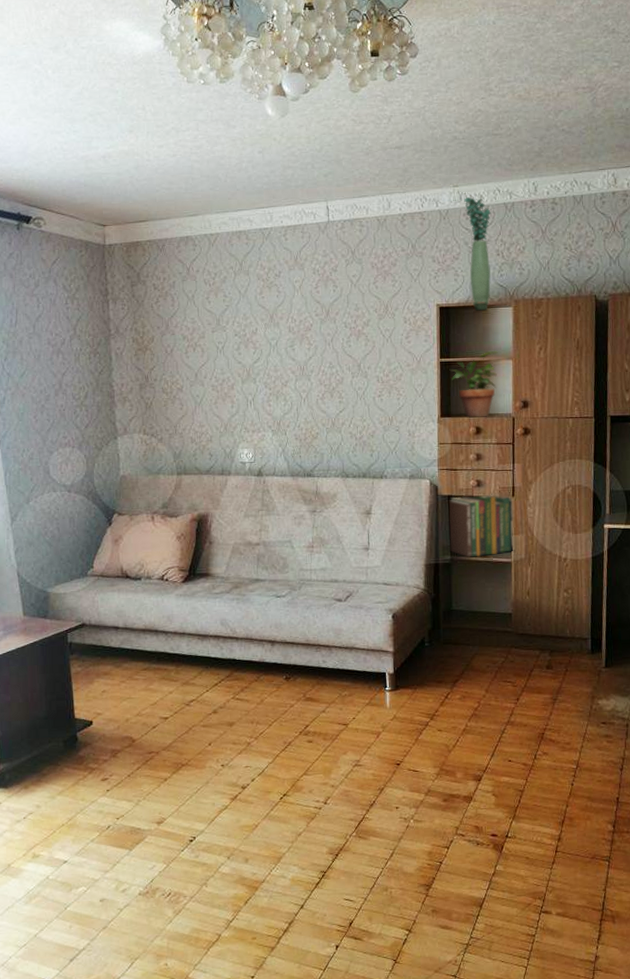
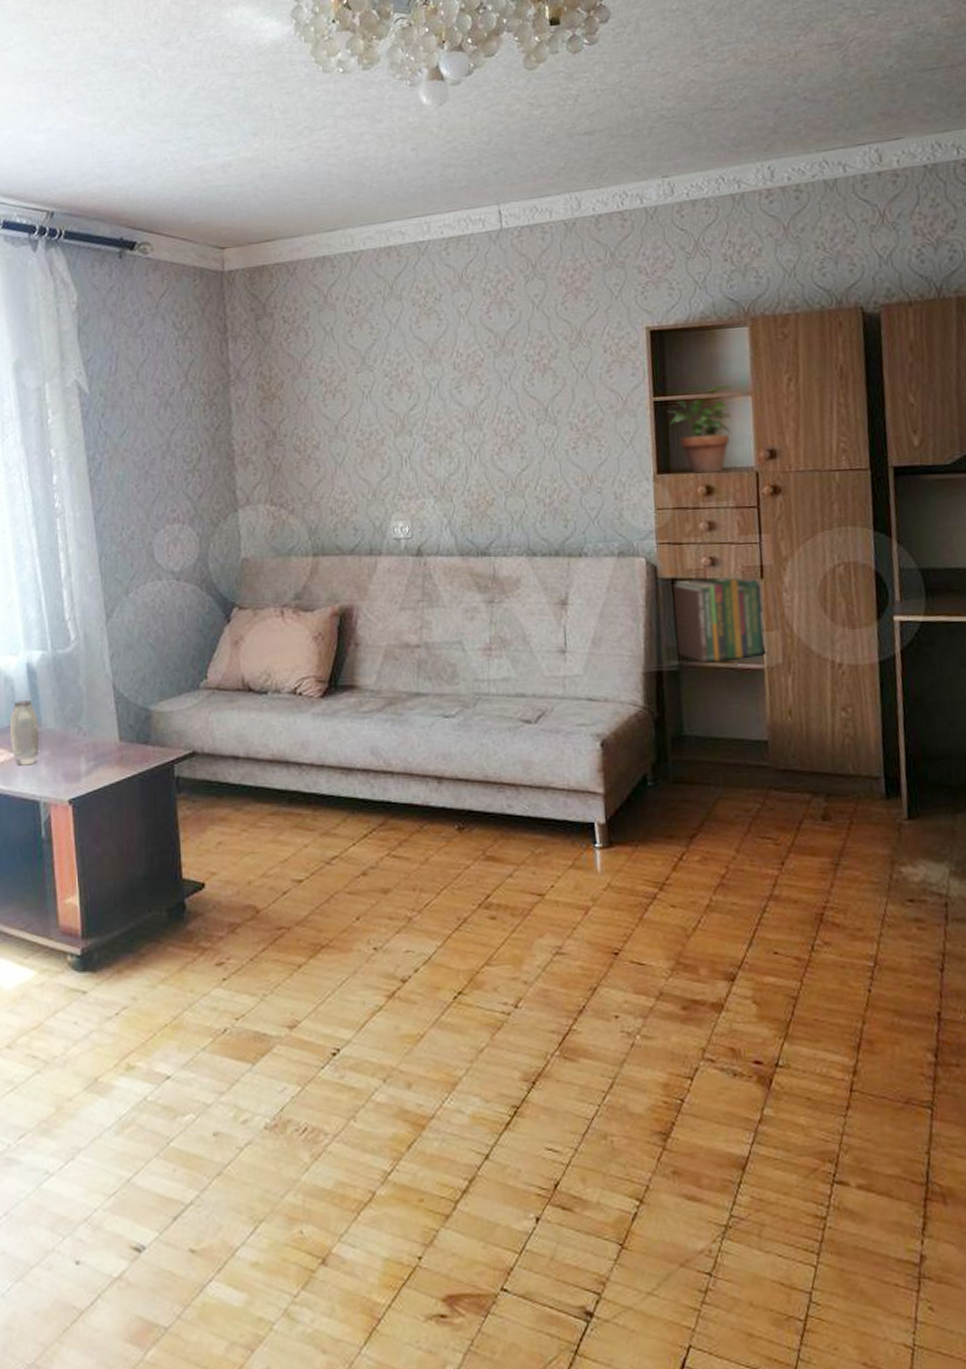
vase: present [464,193,491,312] -> none [676,185,718,335]

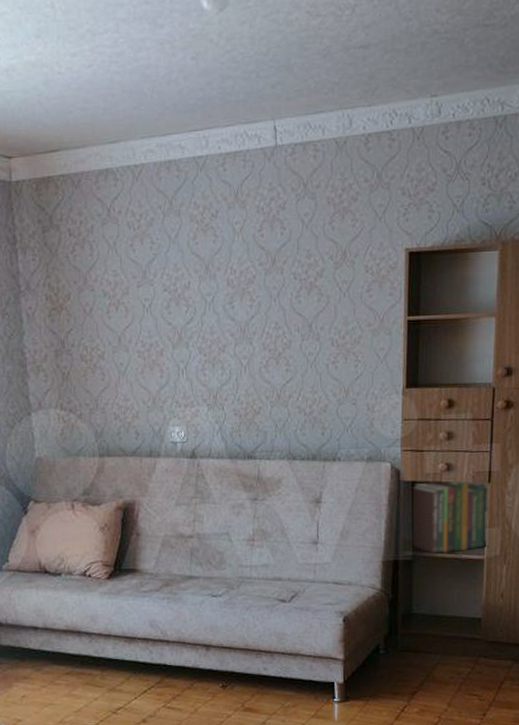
potted plant: present [666,385,732,474] -> none [418,306,479,389]

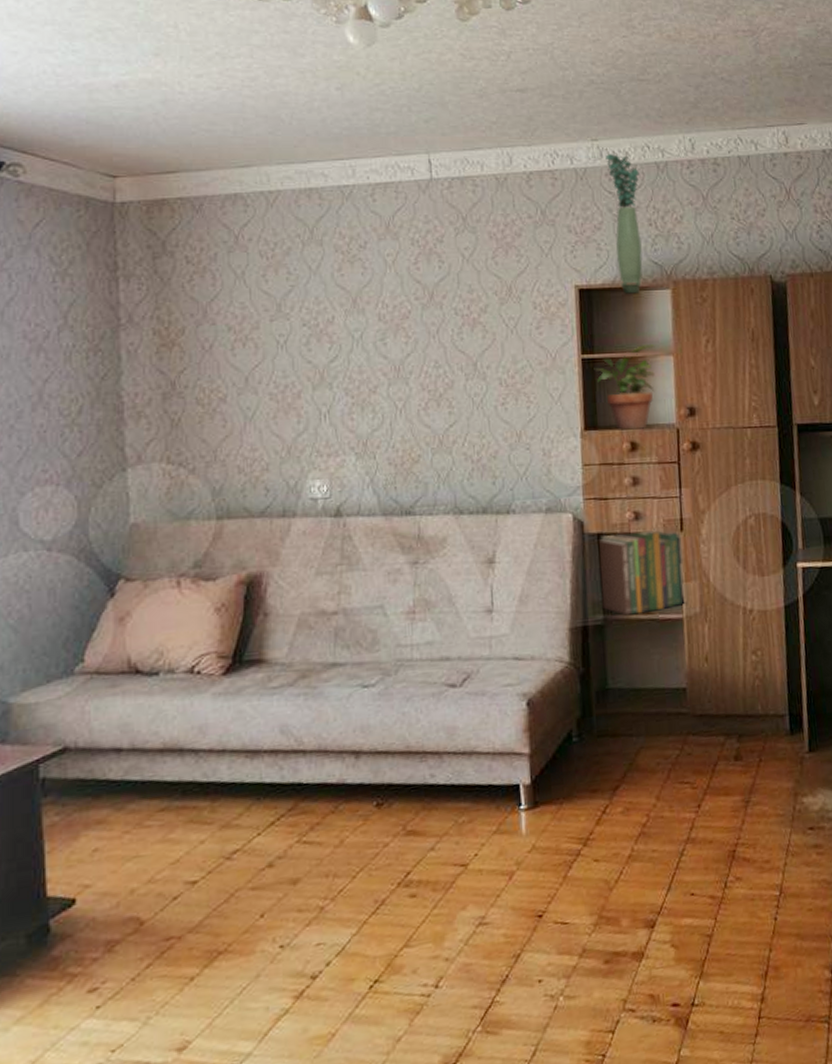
potted plant: none [418,306,479,389] -> present [594,345,655,430]
vase: none [444,105,477,258] -> present [605,149,643,295]

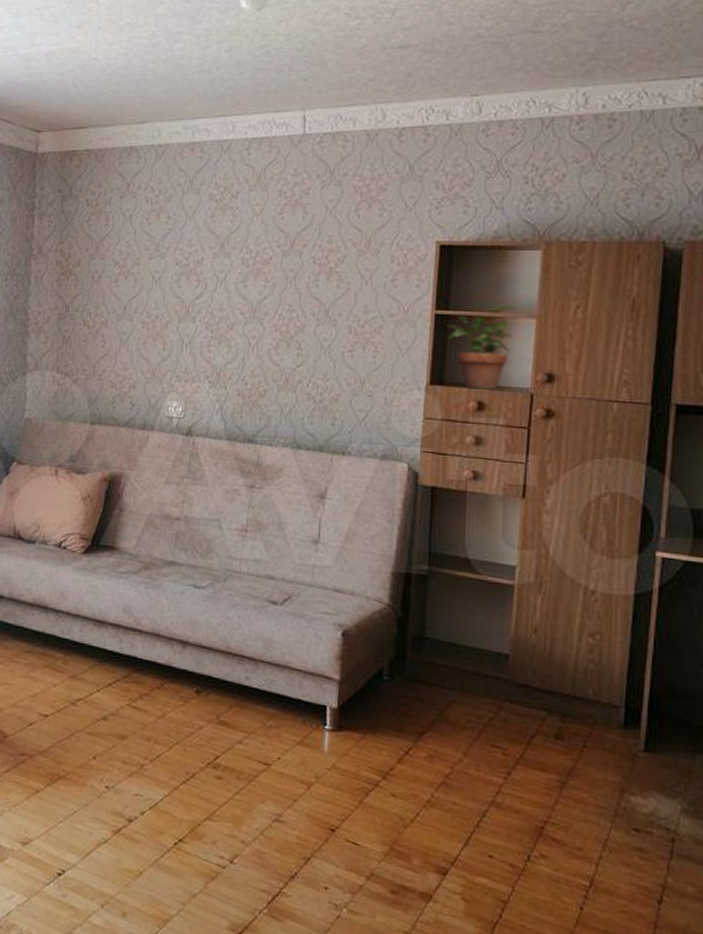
books: present [599,529,687,616] -> none [429,490,522,573]
vase: present [605,149,643,295] -> none [484,104,521,254]

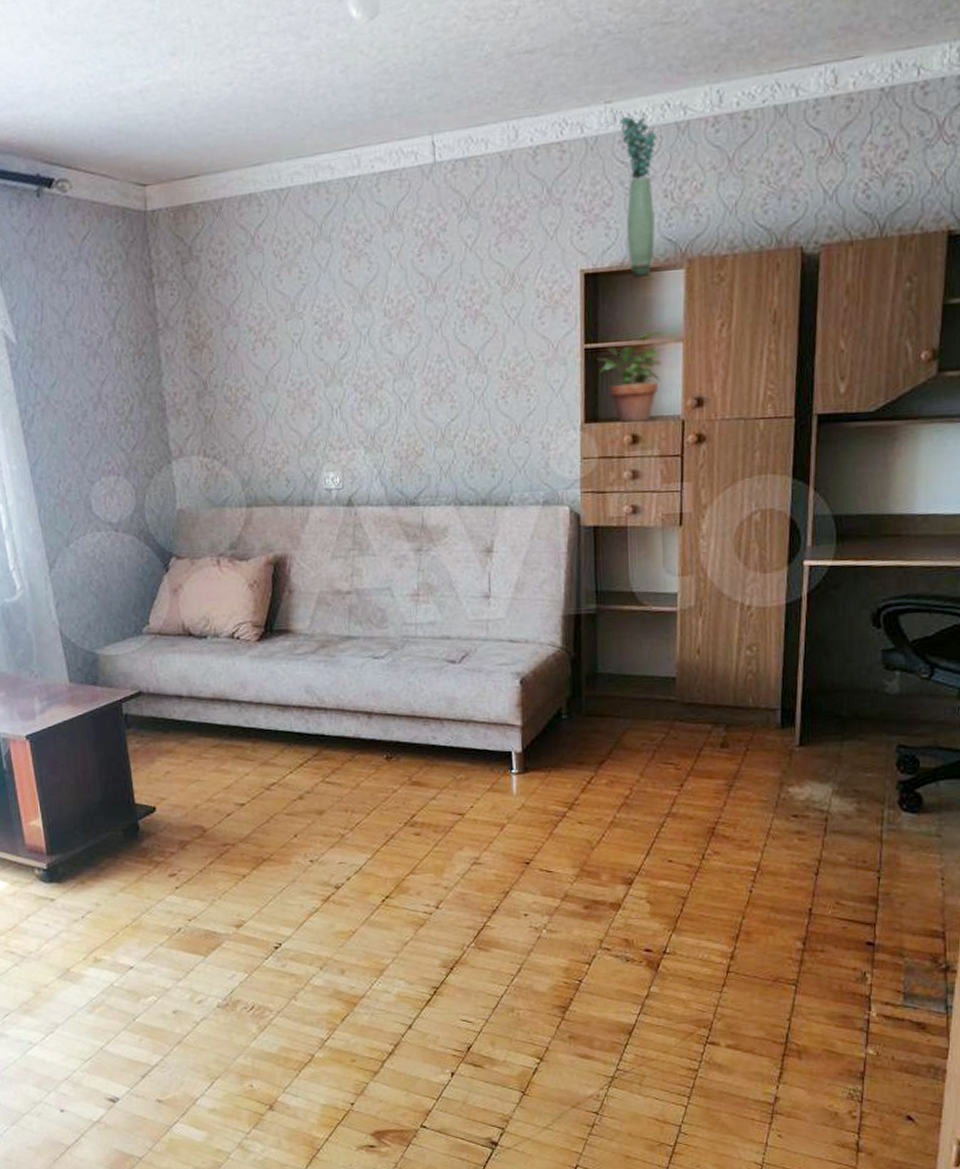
vase: none [484,104,521,254] -> present [619,111,657,278]

